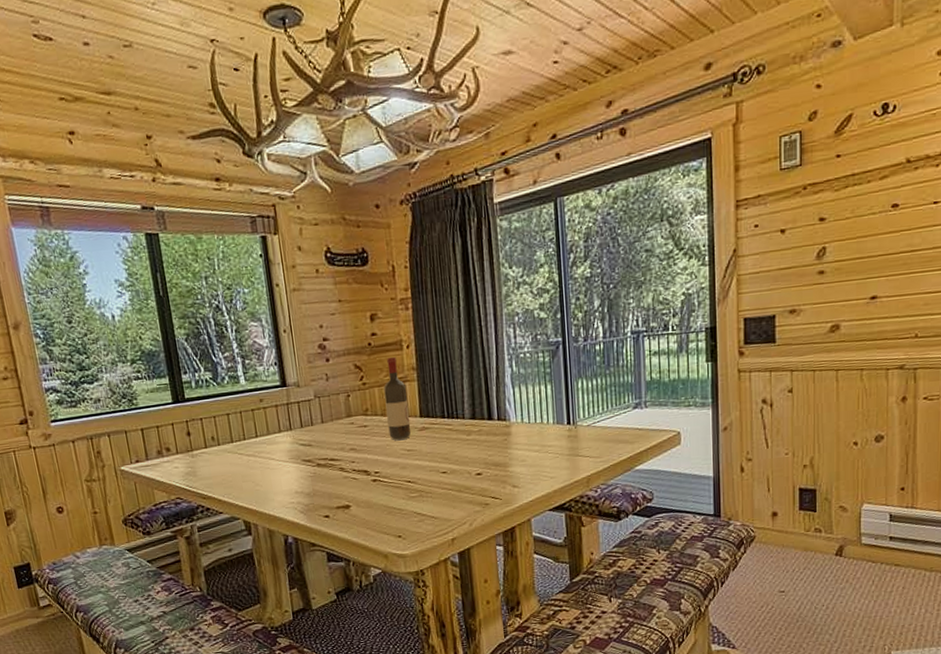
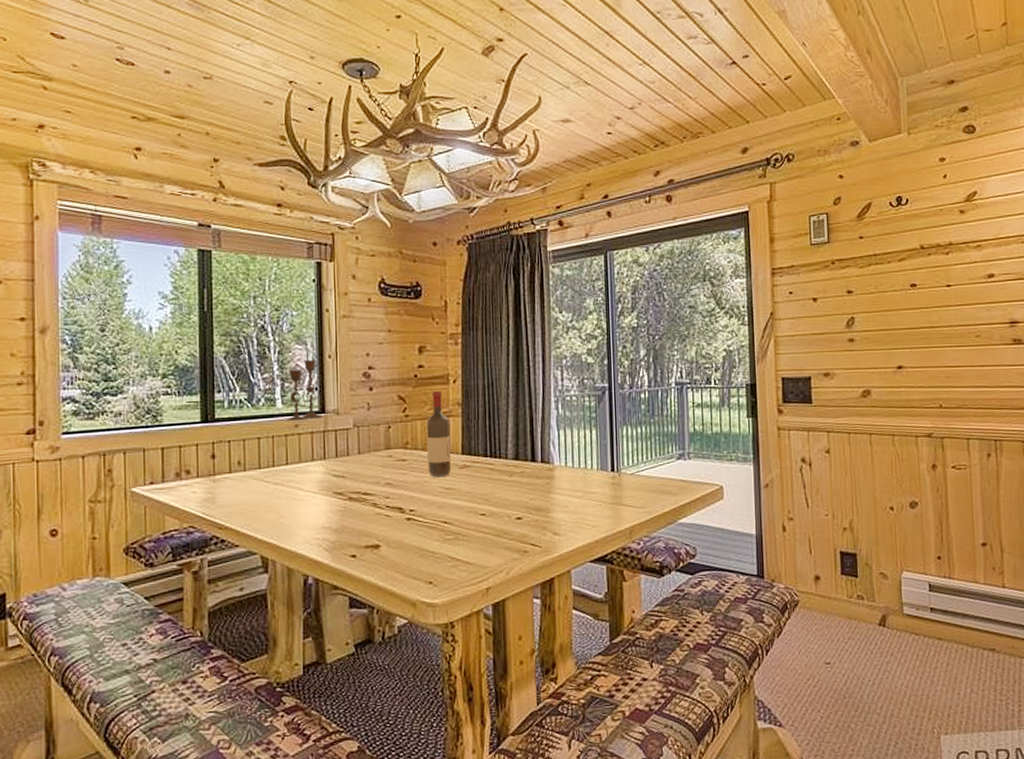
candlestick: none [248,336,285,397] -> present [286,360,323,422]

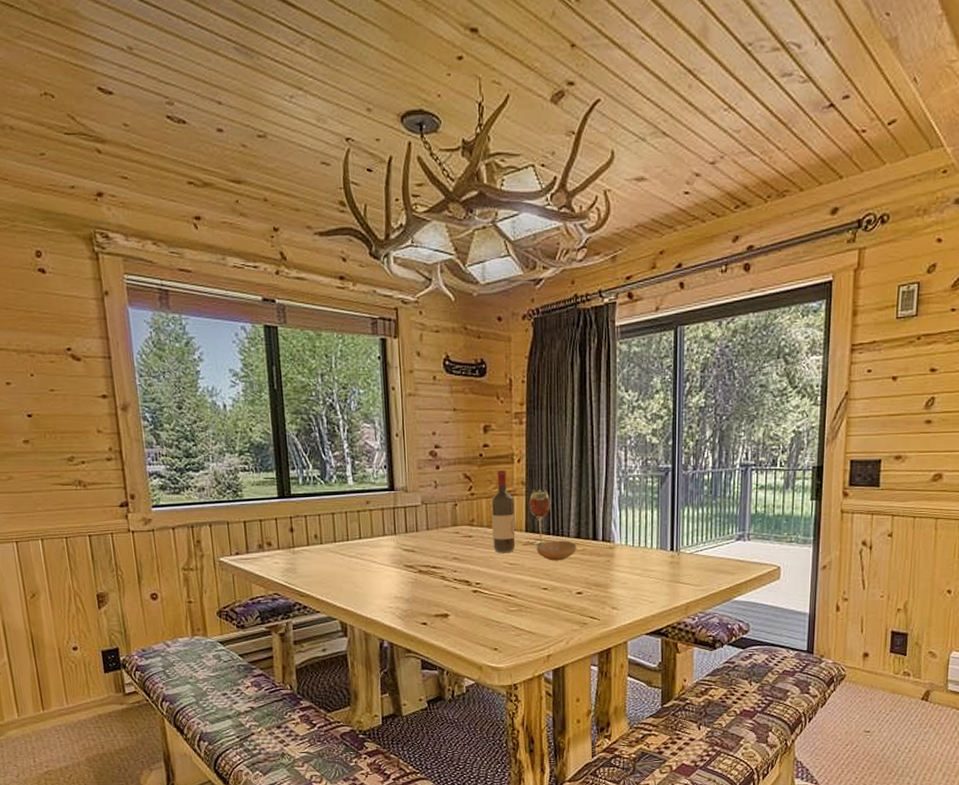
candlestick: present [286,360,323,422] -> none [357,439,393,498]
wineglass: none [465,409,487,469] -> present [528,489,550,545]
bowl: none [473,463,516,485] -> present [536,541,577,561]

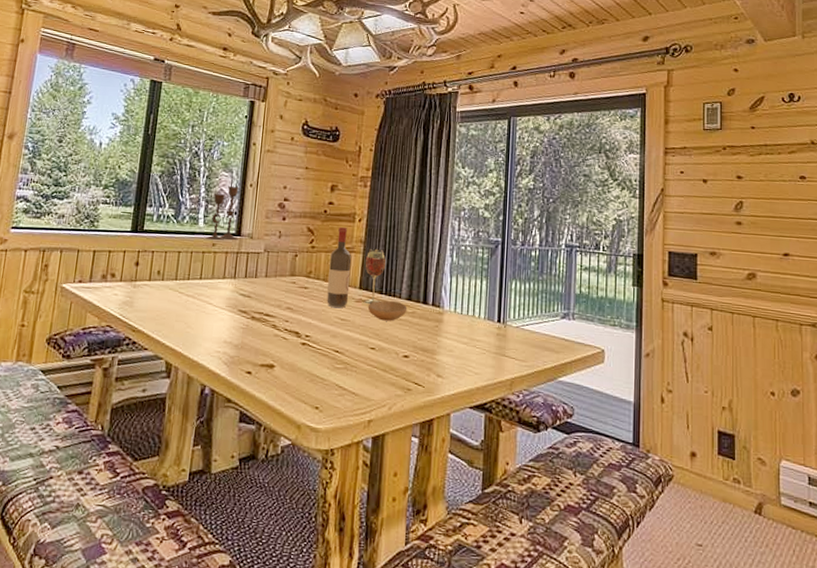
candlestick: none [357,439,393,498] -> present [205,186,239,241]

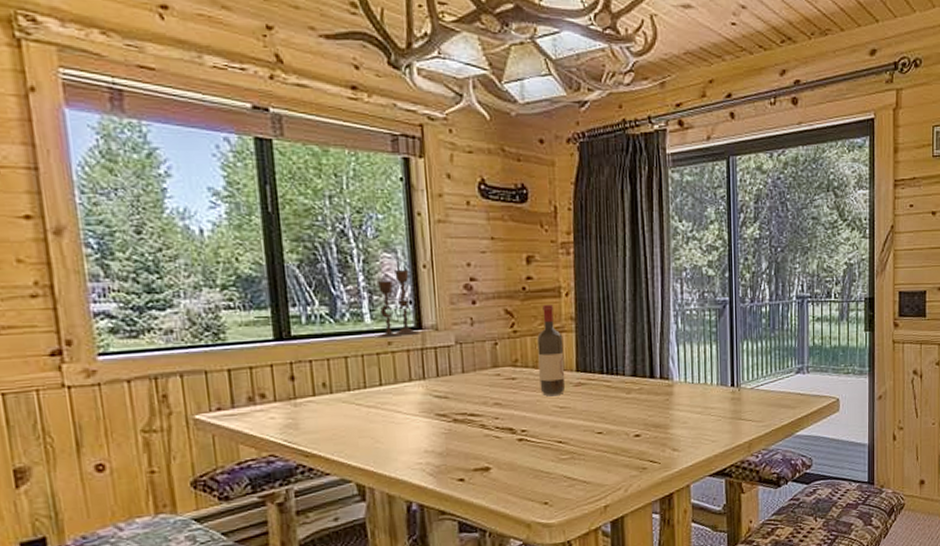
wineglass: present [364,248,386,304] -> none [579,324,603,386]
bowl: present [367,300,408,321] -> none [588,380,634,402]

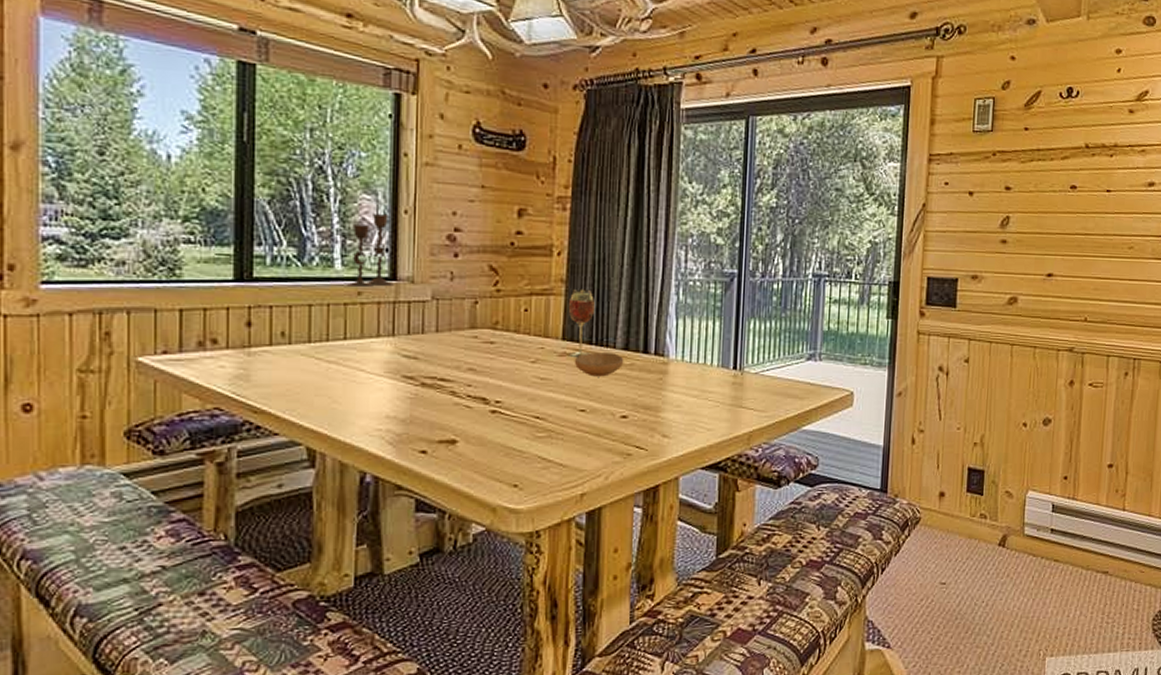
wine bottle: present [537,305,566,396] -> none [520,264,551,366]
wineglass: none [579,324,603,386] -> present [568,288,594,357]
bowl: none [588,380,634,402] -> present [574,353,624,377]

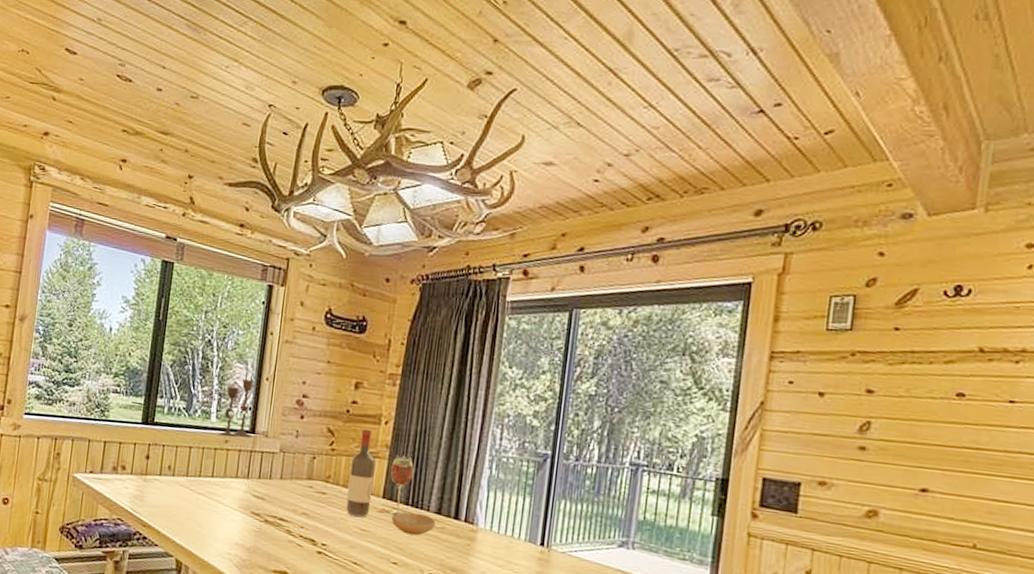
wine bottle: none [520,264,551,366] -> present [346,429,376,518]

